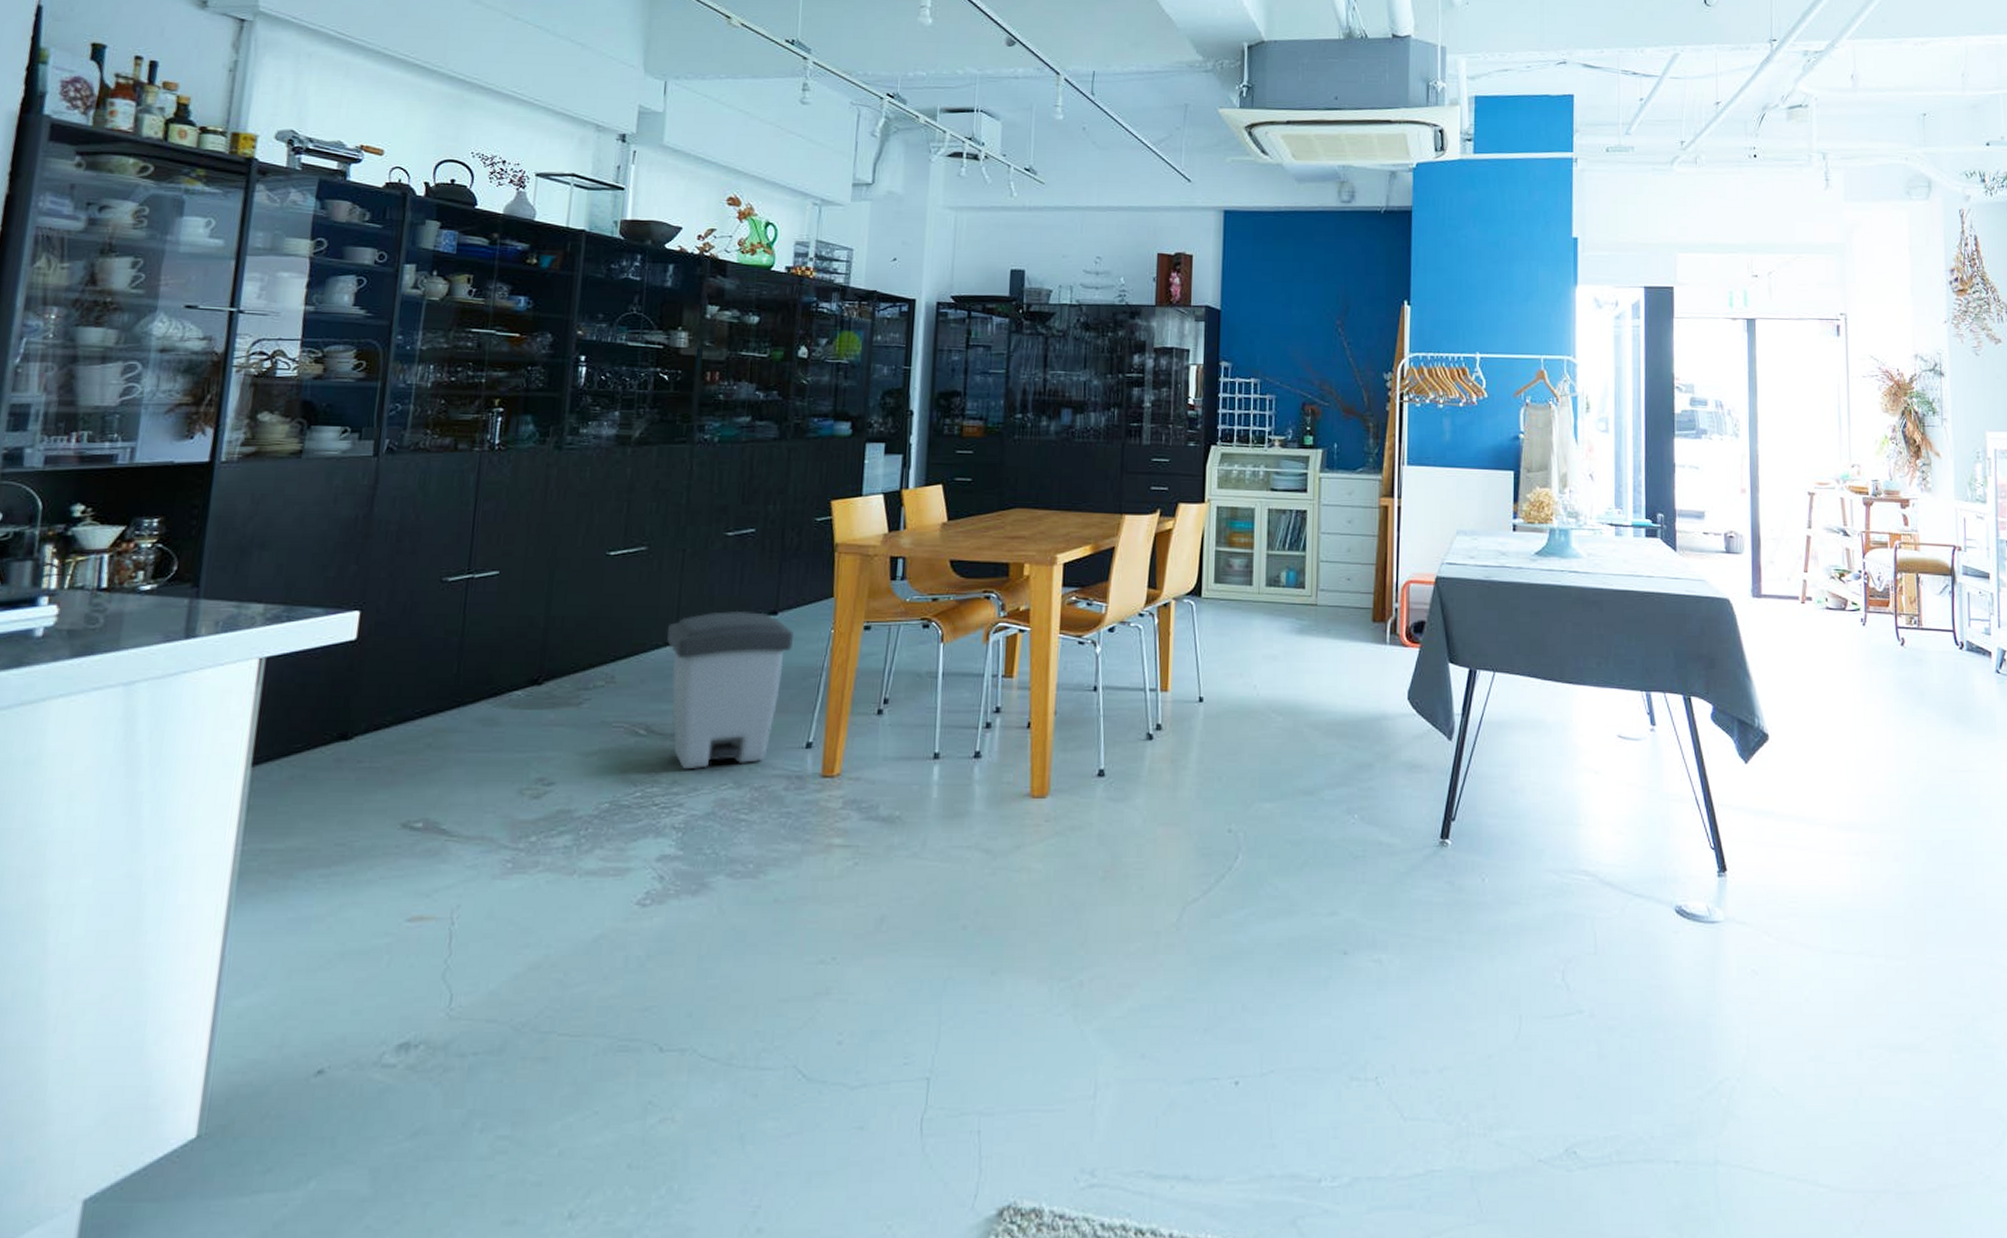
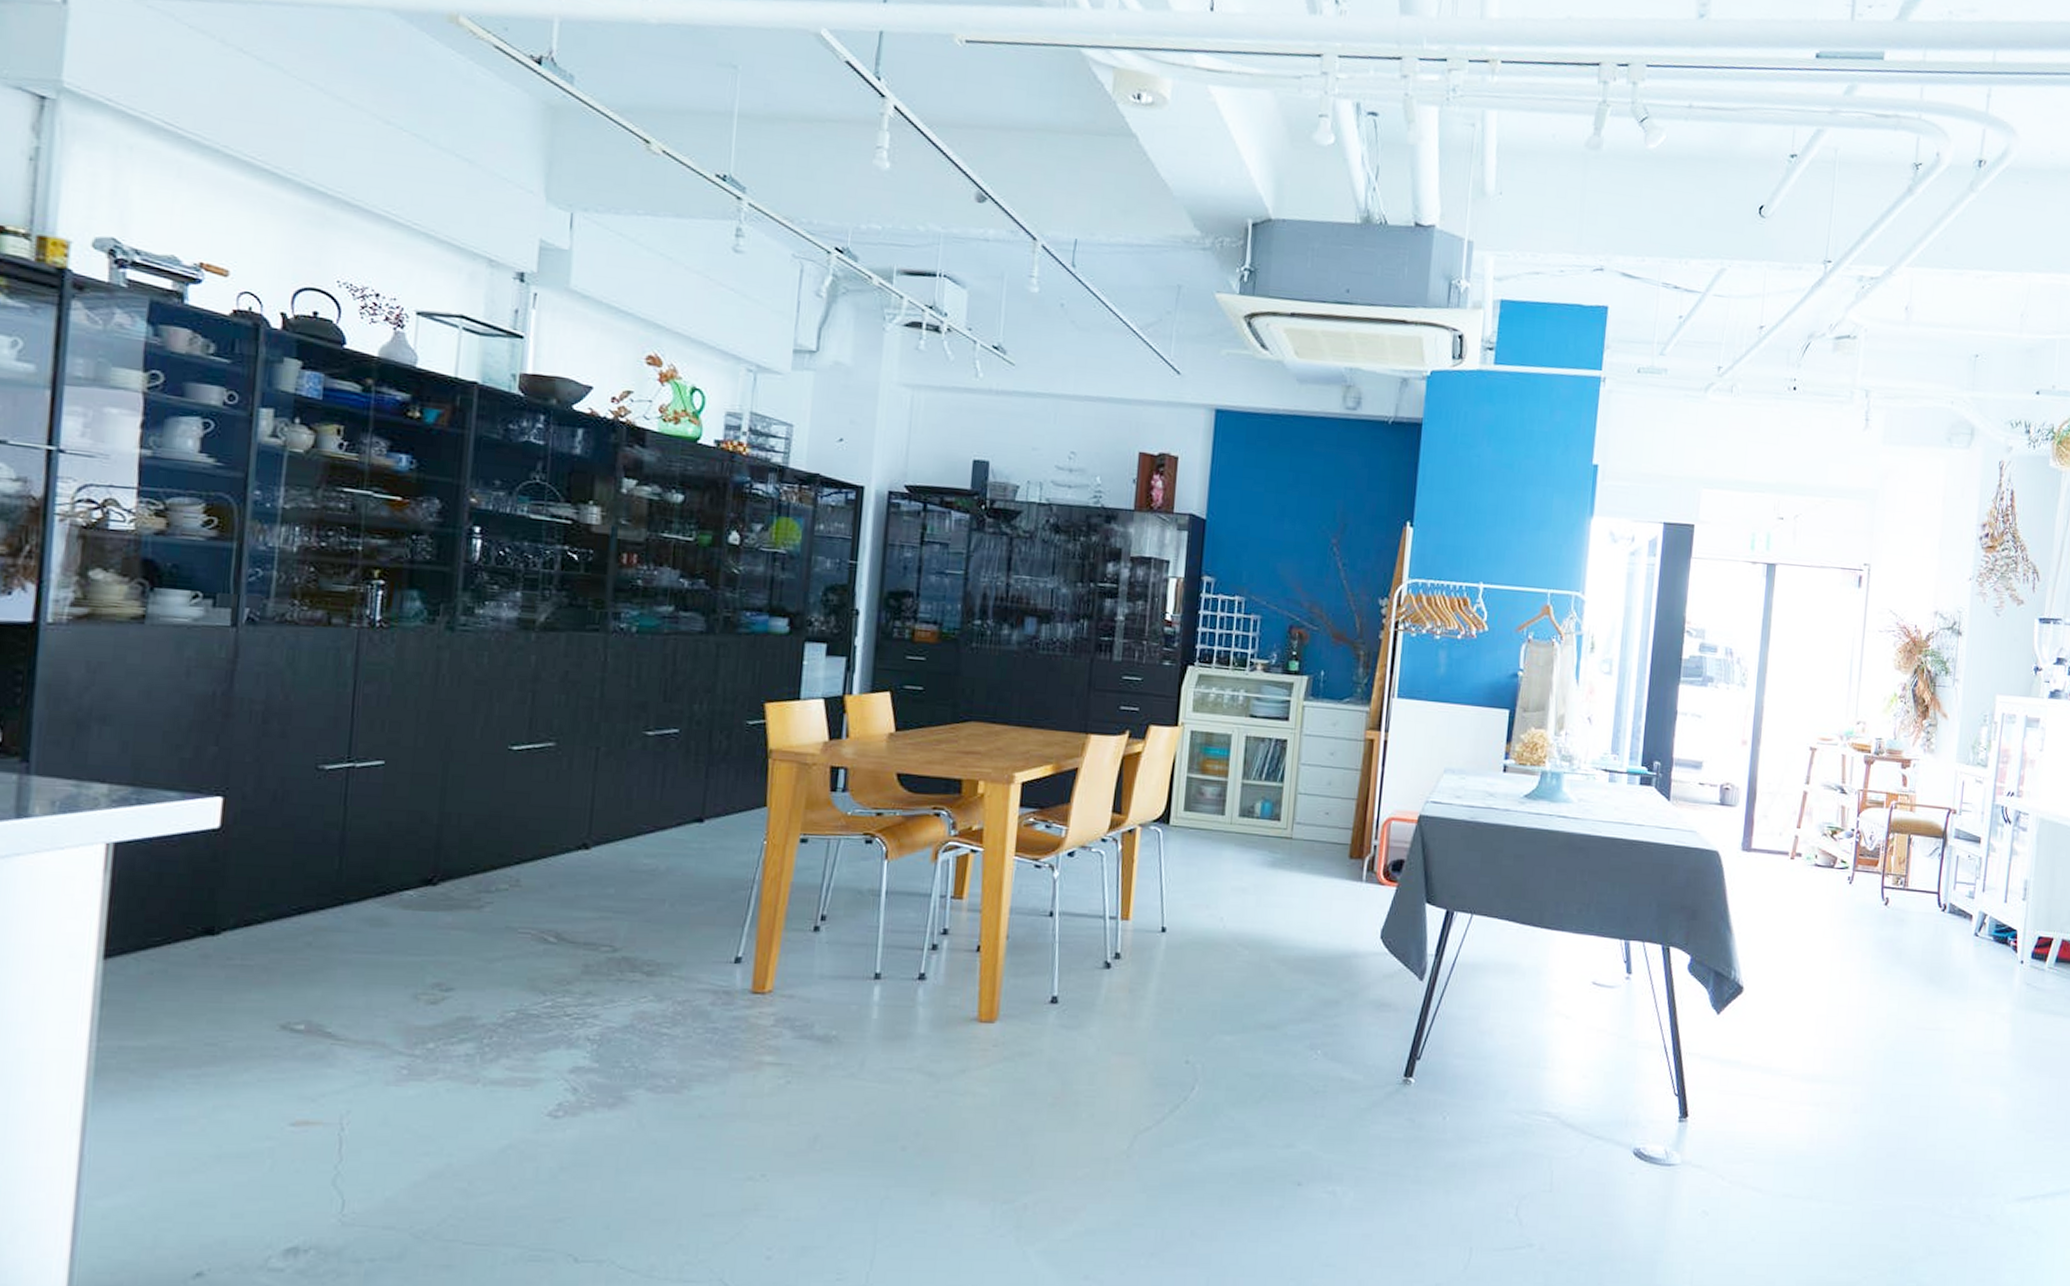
trash can: present [667,610,795,770] -> none [579,815,723,981]

